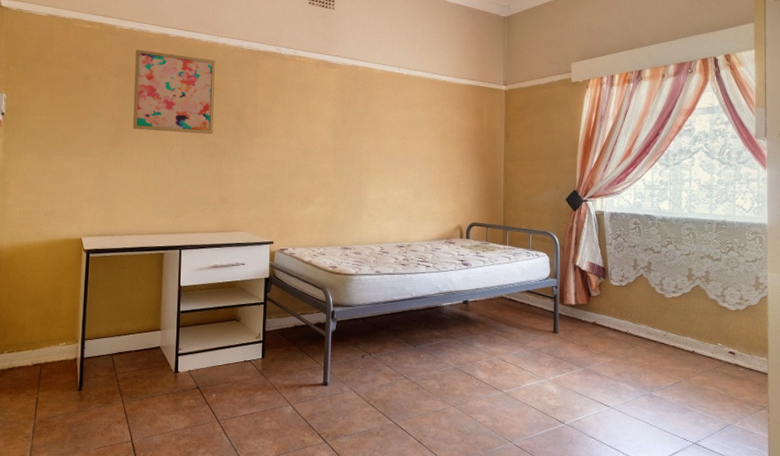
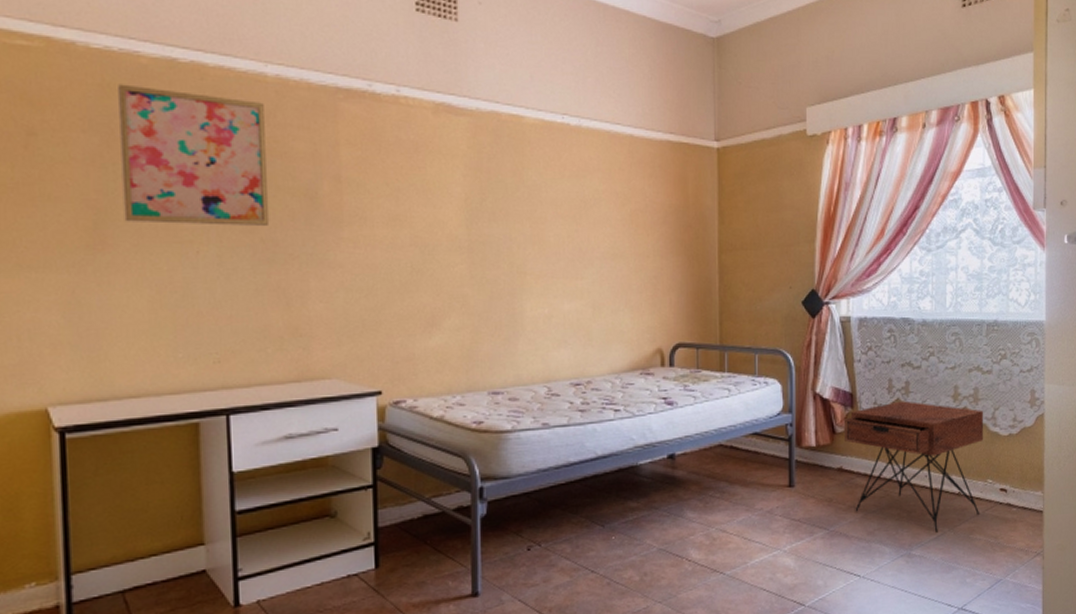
nightstand: none [598,276,715,380] -> present [845,400,984,533]

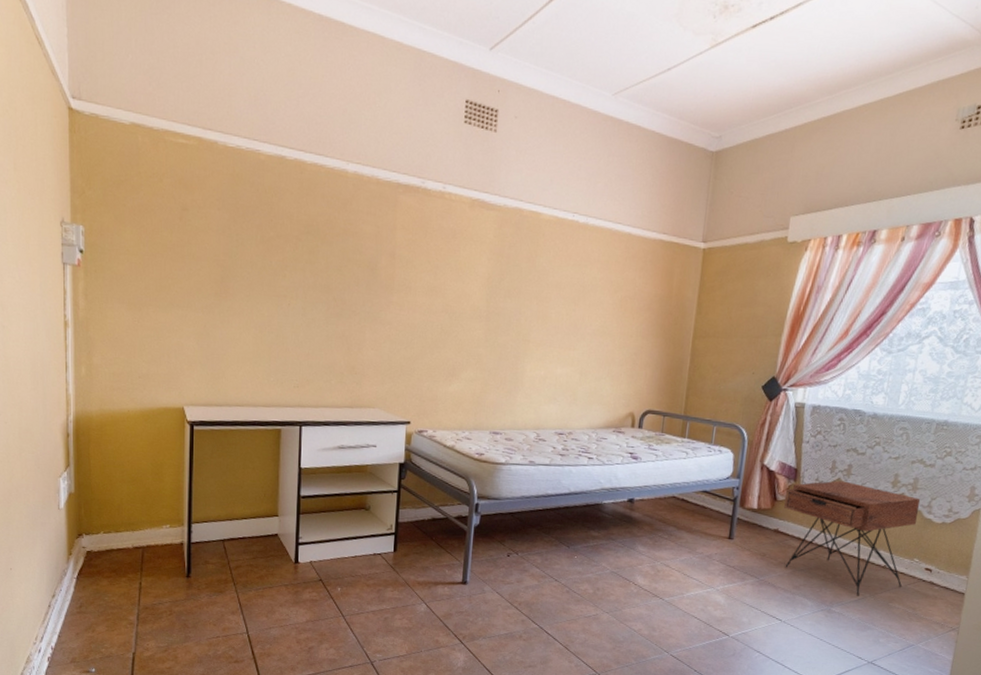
wall art: present [116,84,270,227] -> none [241,174,344,289]

